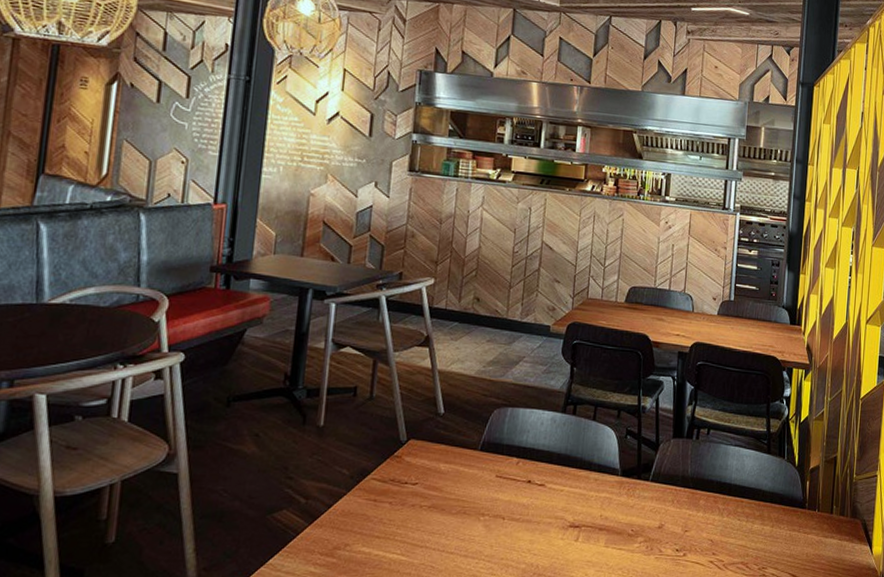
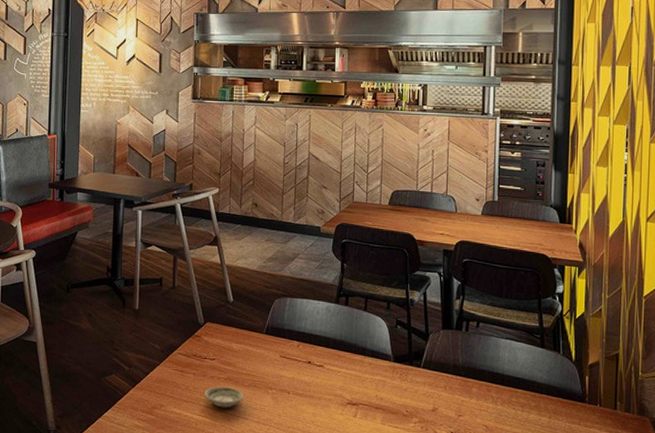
saucer: none [402,515,450,542] -> present [205,386,243,408]

